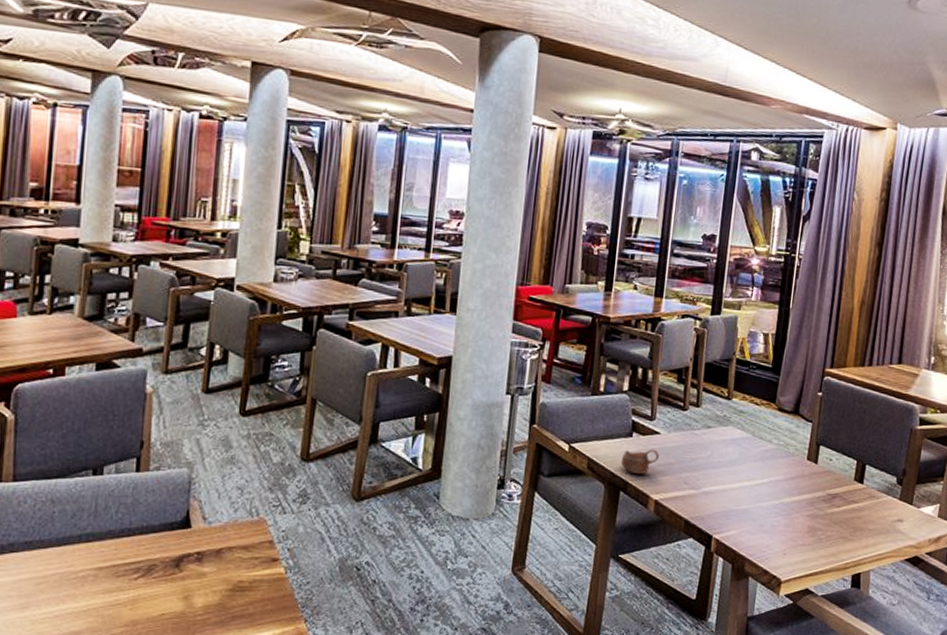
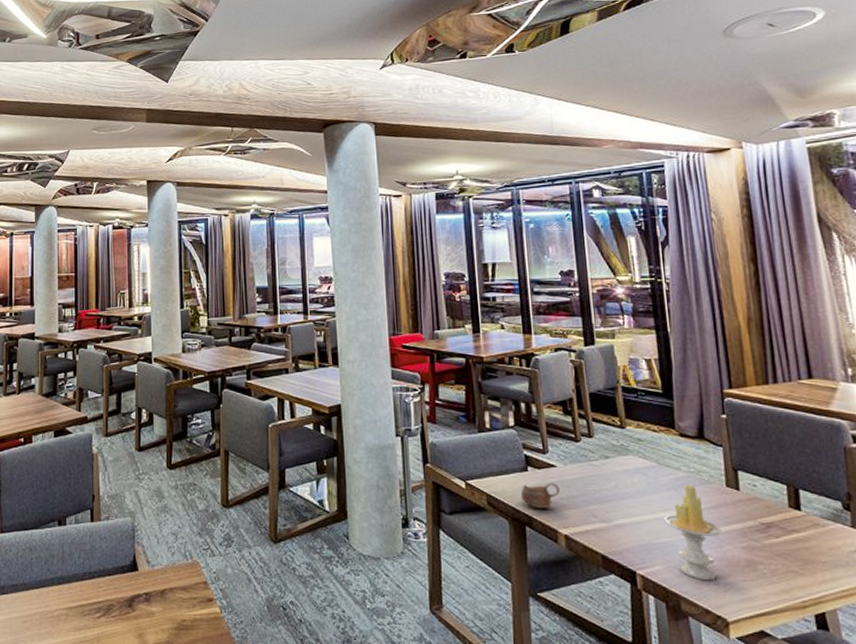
candle: none [746,456,795,545] -> present [663,484,723,581]

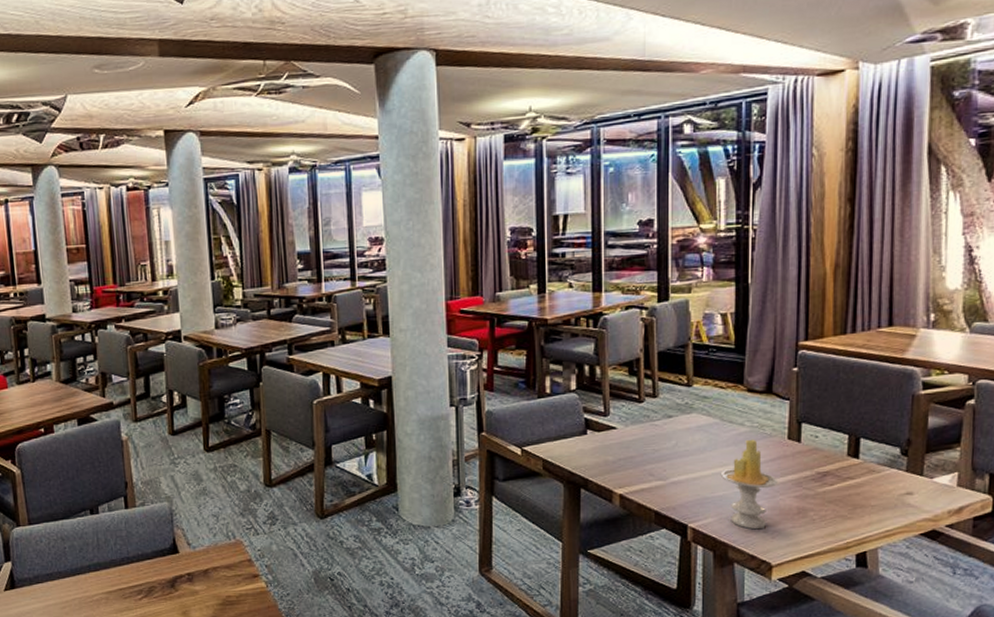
cup: present [520,482,560,509] -> none [577,444,618,471]

